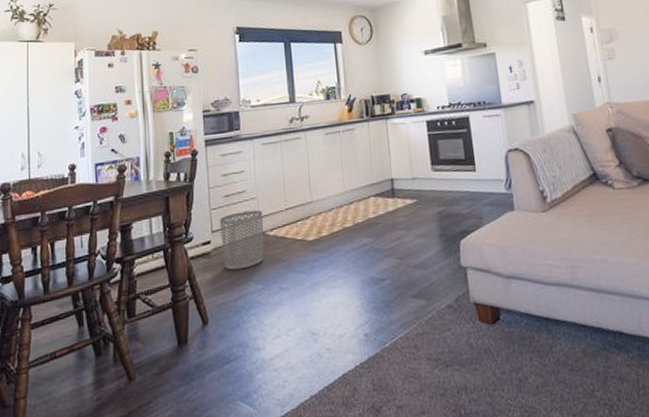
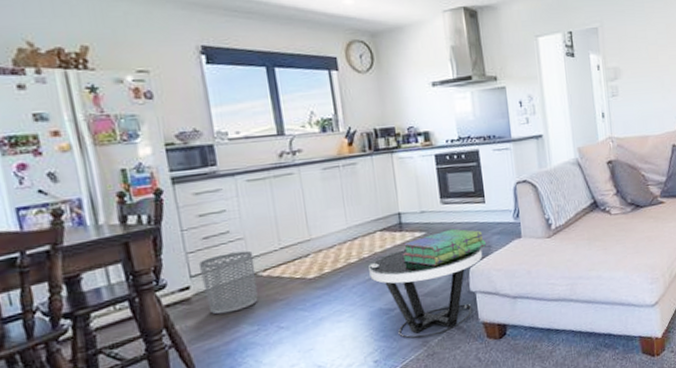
side table: none [362,216,474,314] -> present [369,248,483,339]
stack of books: none [394,197,477,236] -> present [402,228,486,266]

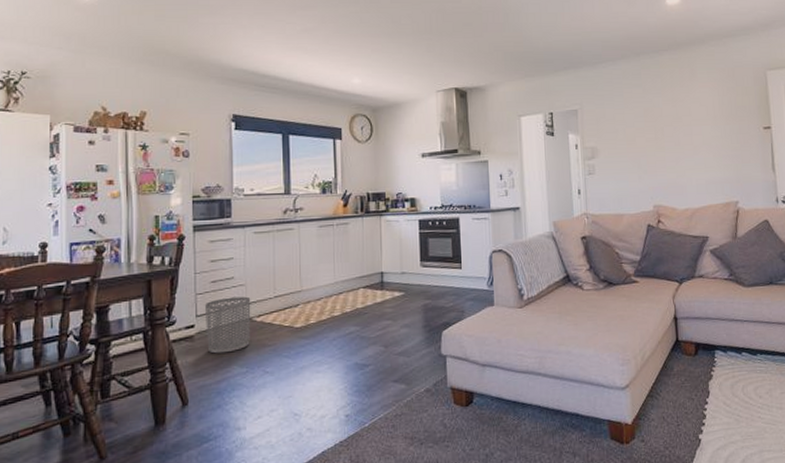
side table: present [369,248,483,339] -> none [350,307,456,397]
stack of books: present [402,228,486,266] -> none [381,291,459,326]

